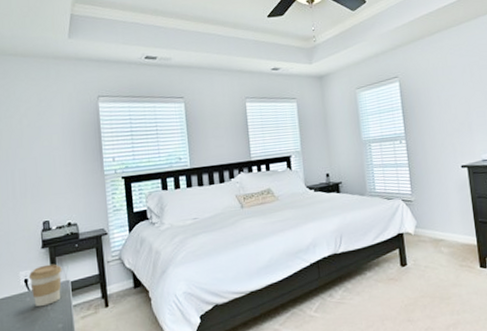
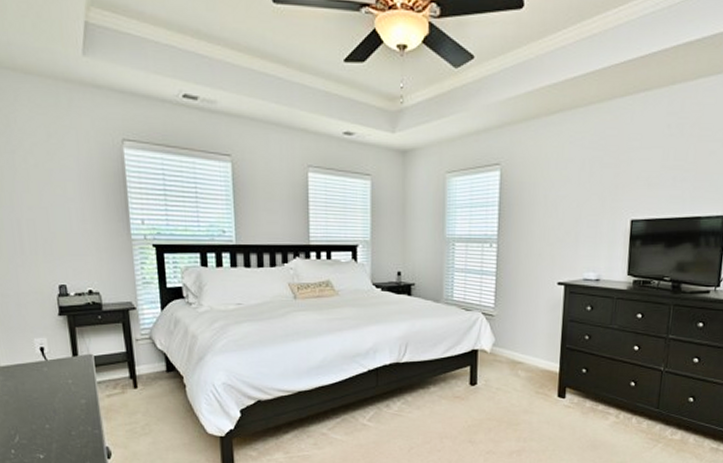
coffee cup: present [28,264,62,307] -> none [44,334,84,379]

